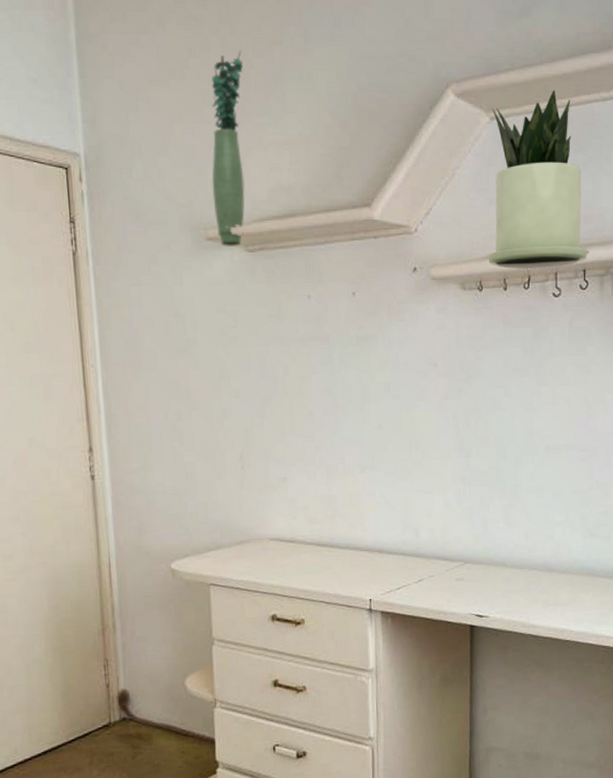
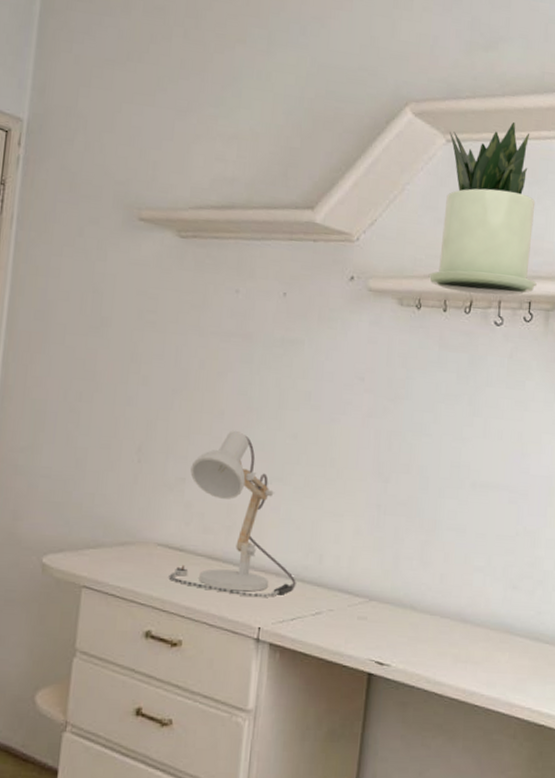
vase: present [211,50,245,246] -> none [151,43,204,230]
desk lamp: none [284,428,398,575] -> present [169,430,296,598]

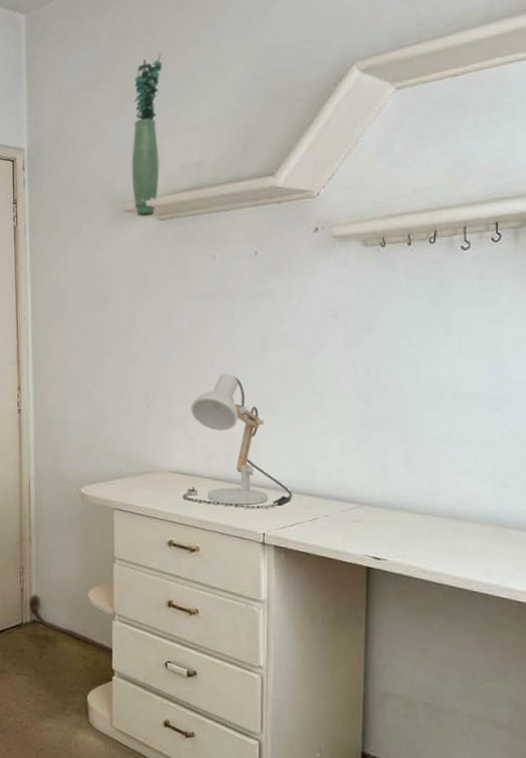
vase: none [151,43,204,230] -> present [131,53,162,217]
planter: present [428,122,537,296] -> none [390,57,502,225]

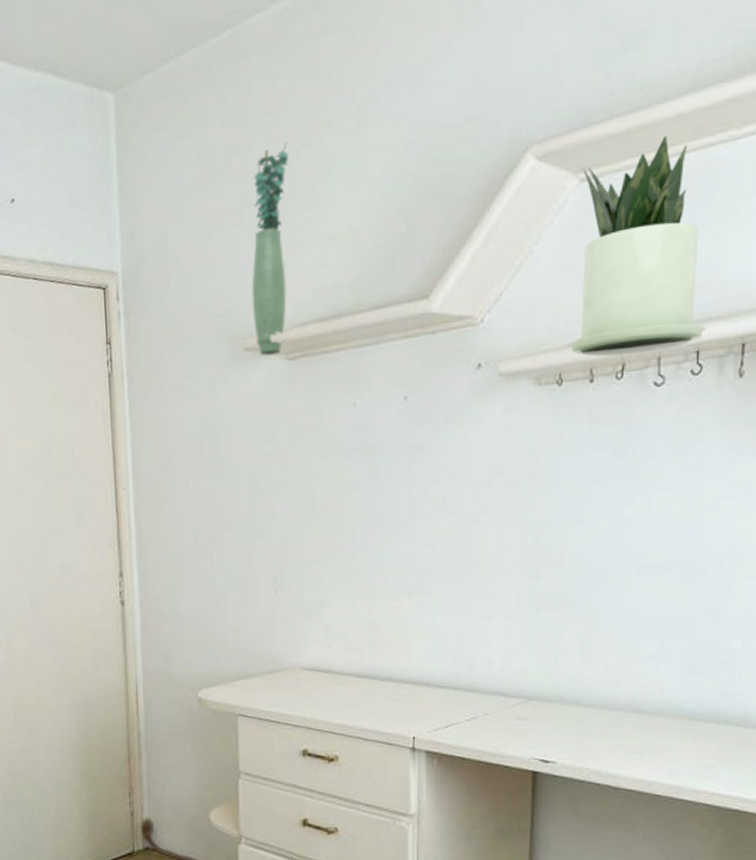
desk lamp: present [182,373,293,509] -> none [318,548,448,710]
planter: none [390,57,502,225] -> present [569,136,706,357]

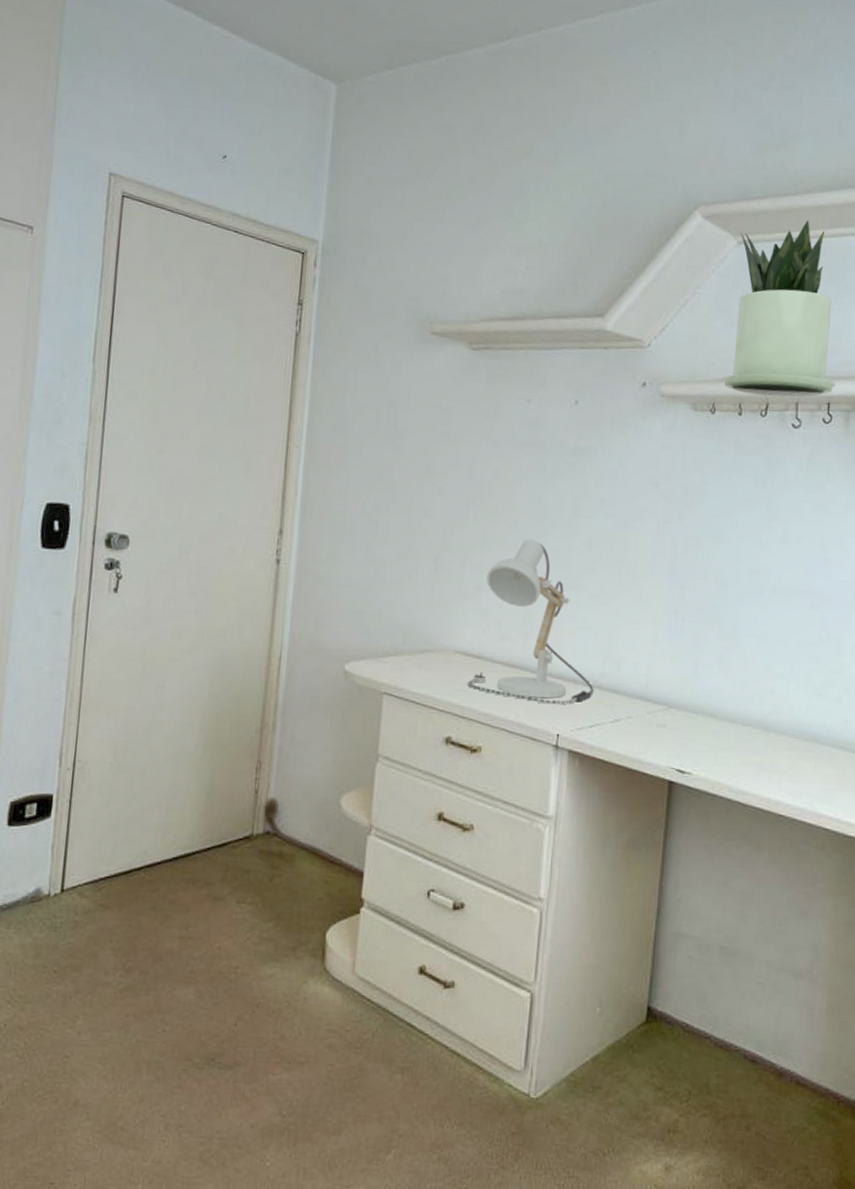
vase: present [251,141,288,356] -> none [443,158,491,343]
desk lamp: none [318,548,448,710] -> present [467,538,594,705]

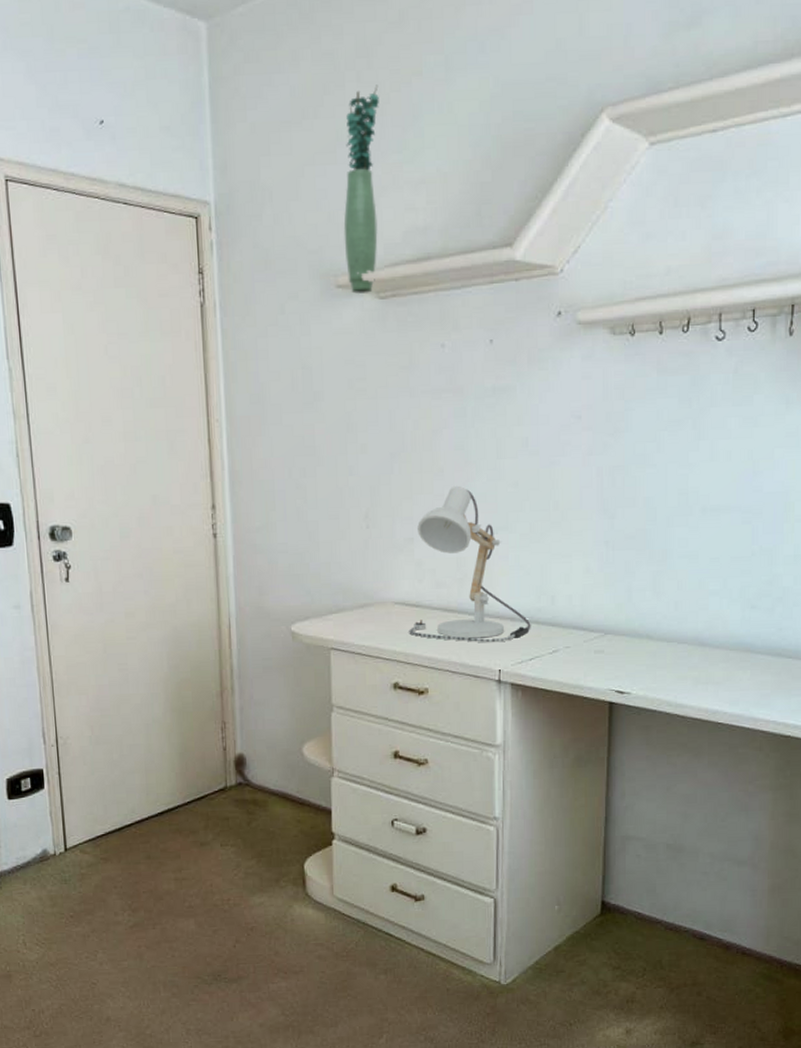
vase: none [443,158,491,343] -> present [343,84,379,294]
planter: present [722,221,836,397] -> none [640,108,760,310]

